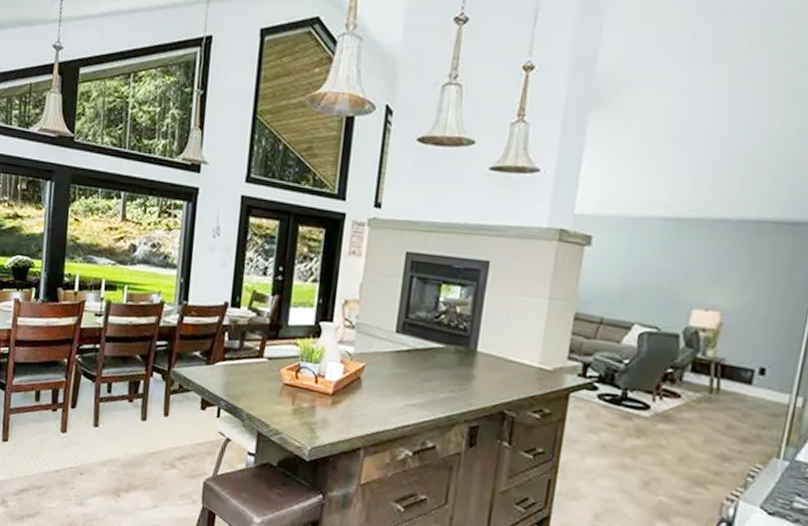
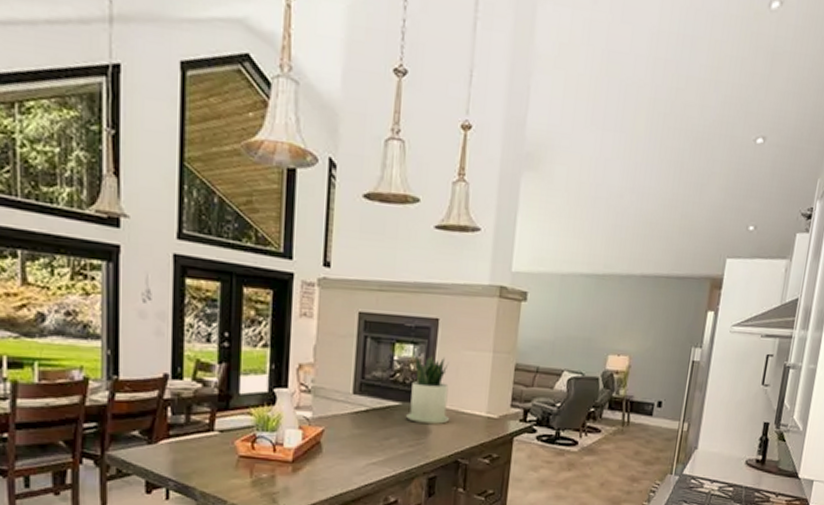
planter: none [448,299,499,371] -> present [405,356,450,425]

